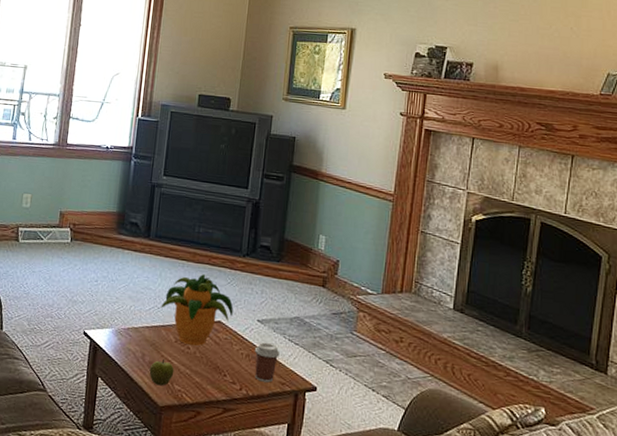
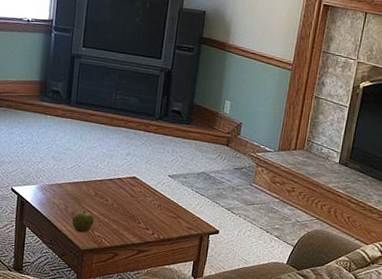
potted plant: present [161,274,233,346] -> none [81,136,147,199]
coffee cup: present [254,342,280,383] -> none [165,194,188,228]

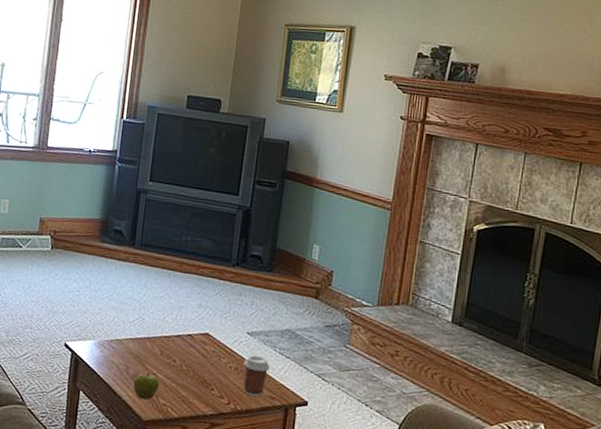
coffee cup: none [165,194,188,228] -> present [243,355,270,397]

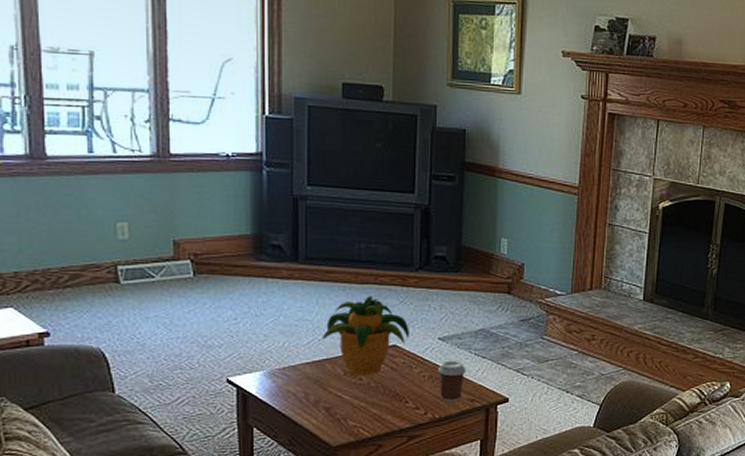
apple: present [133,371,160,400] -> none [316,395,346,425]
potted plant: none [145,284,222,359] -> present [322,296,409,376]

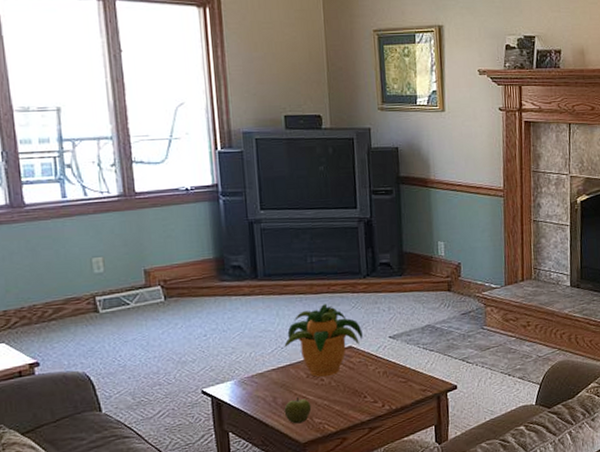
apple: none [316,395,346,425] -> present [284,396,312,424]
coffee cup: present [437,360,466,402] -> none [390,355,417,394]

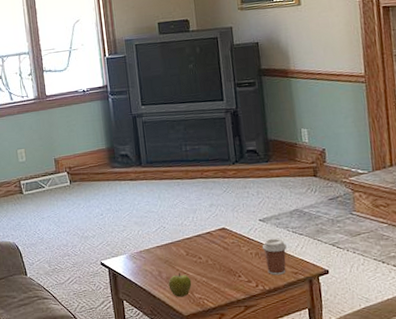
potted plant: present [284,304,363,377] -> none [166,188,235,256]
coffee cup: none [390,355,417,394] -> present [262,238,287,275]

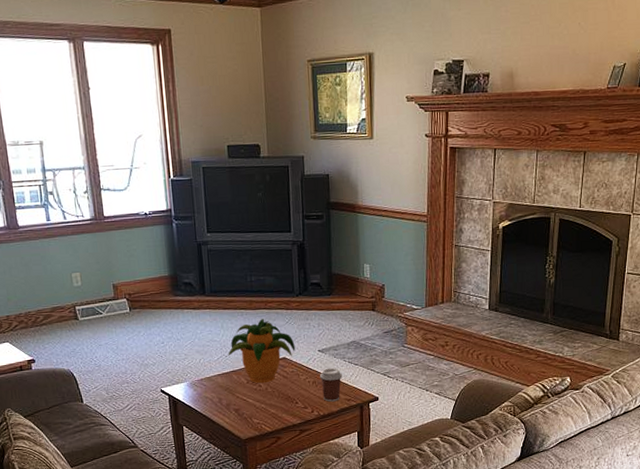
potted plant: none [166,188,235,256] -> present [228,319,295,384]
apple: present [168,272,192,297] -> none [228,399,251,423]

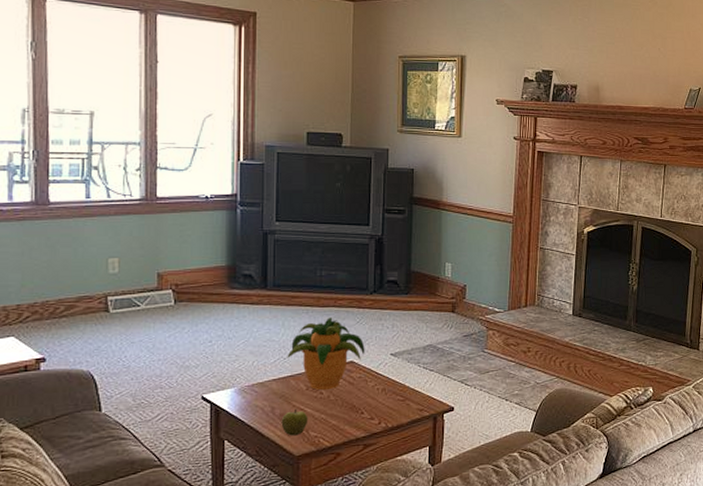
apple: none [228,399,251,423] -> present [281,408,308,436]
coffee cup: present [319,368,342,402] -> none [390,373,416,412]

